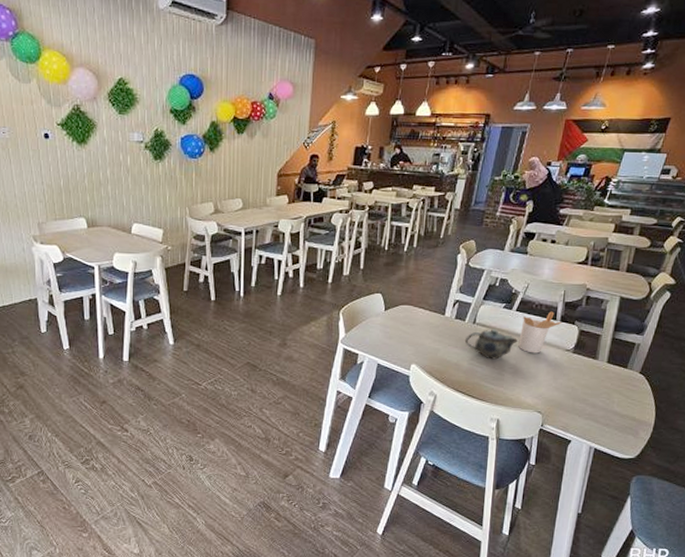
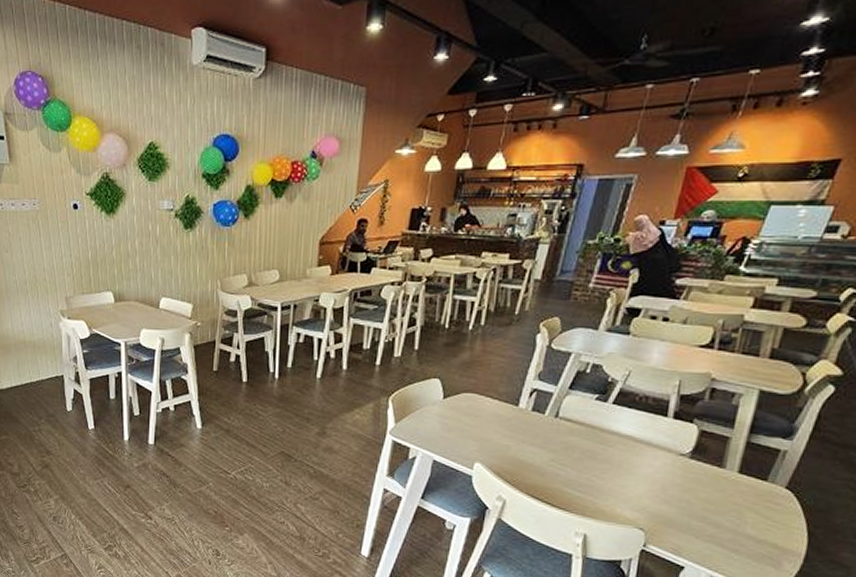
teapot: present [464,329,519,360] -> none [543,425,615,462]
utensil holder: present [518,311,562,354] -> none [614,405,676,457]

